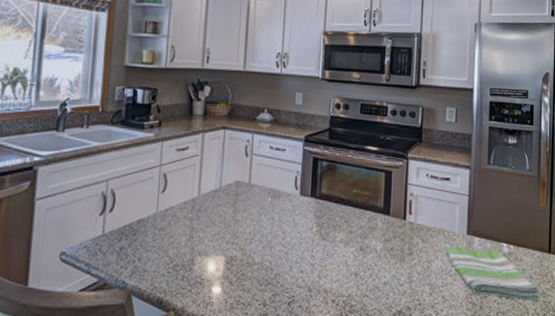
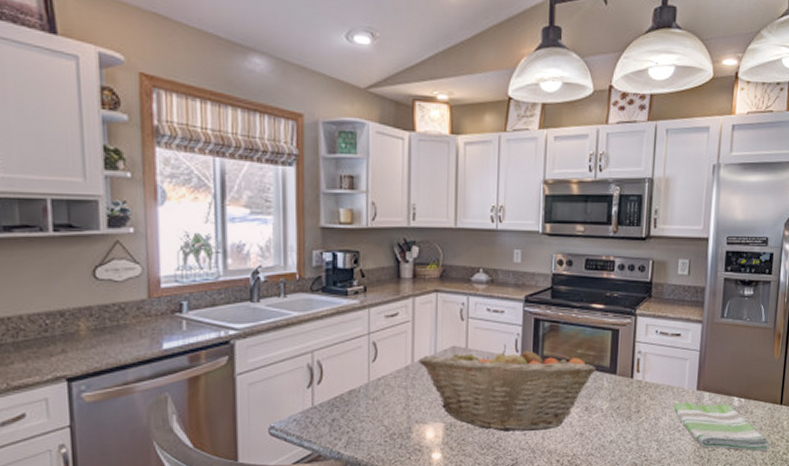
fruit basket: none [205,181,371,269] -> present [419,344,596,432]

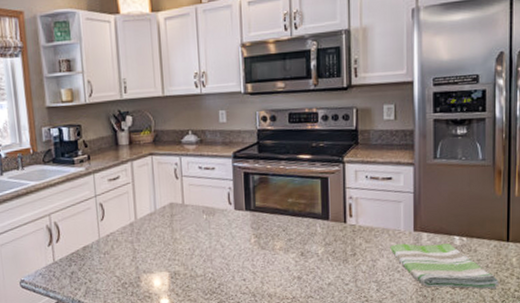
fruit basket: present [419,344,596,432] -> none [141,198,308,278]

